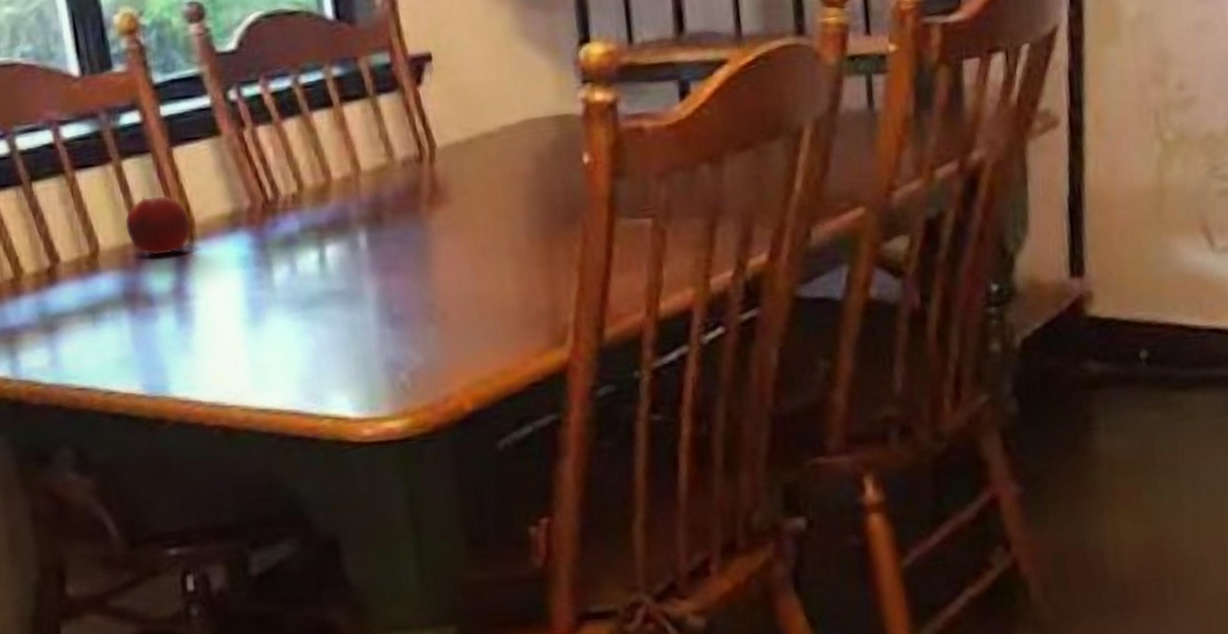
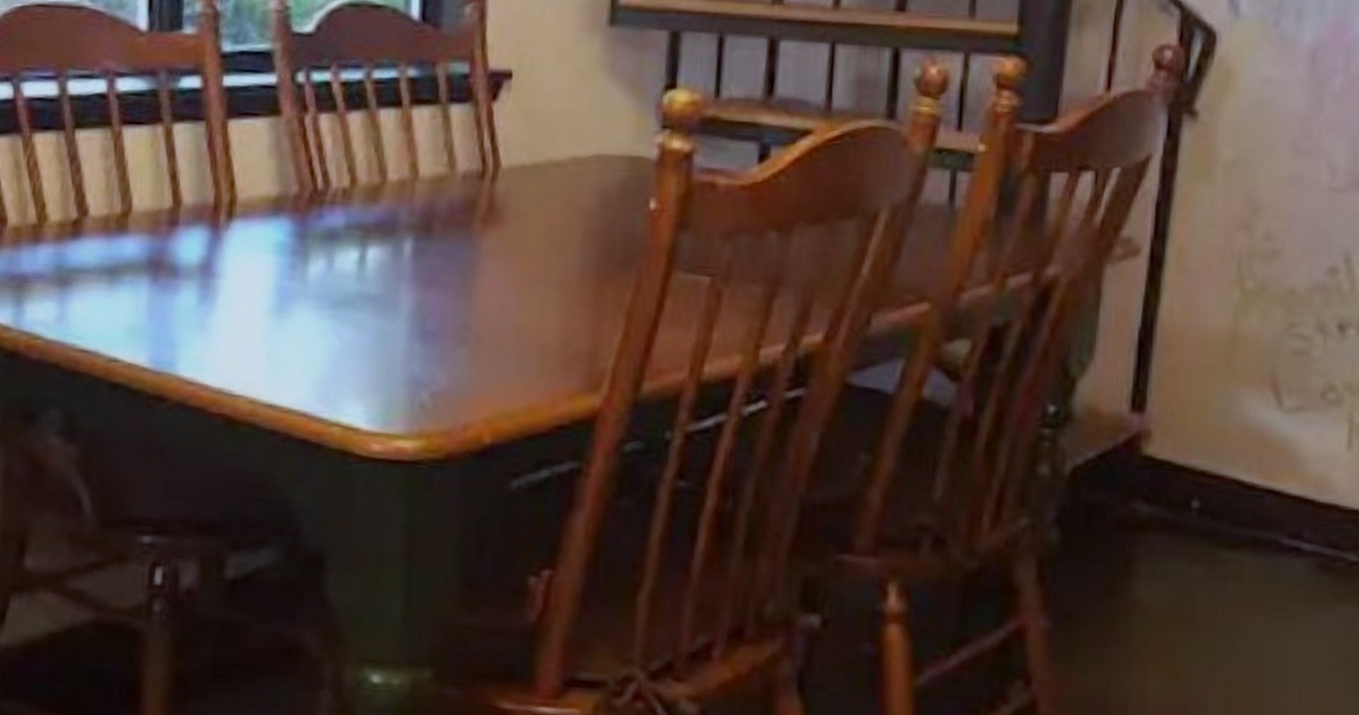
fruit: present [124,195,191,256] -> none [163,164,233,228]

